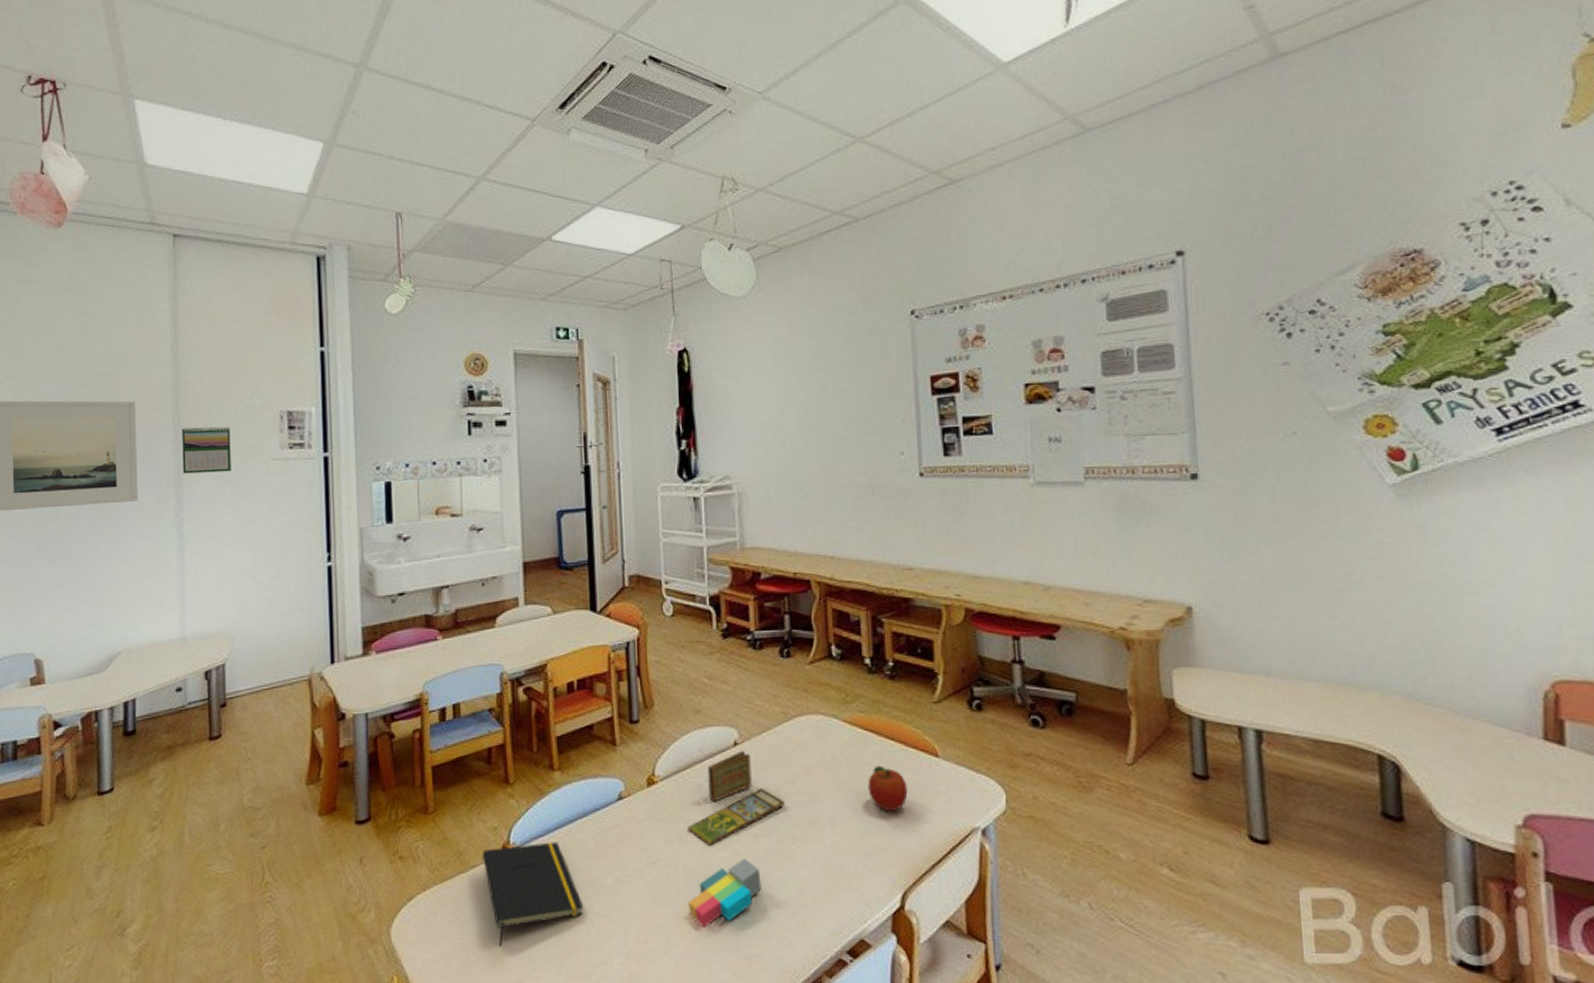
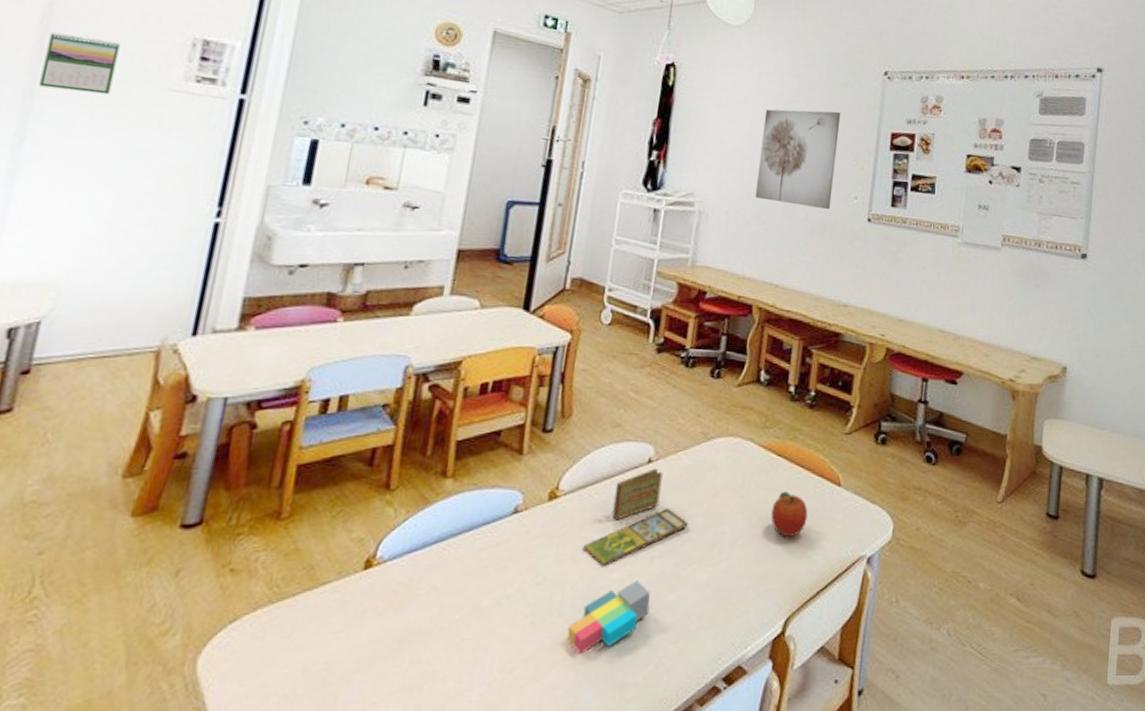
notepad: present [482,842,583,947] -> none [336,557,449,677]
wall art: none [787,364,876,471] -> present [754,109,841,210]

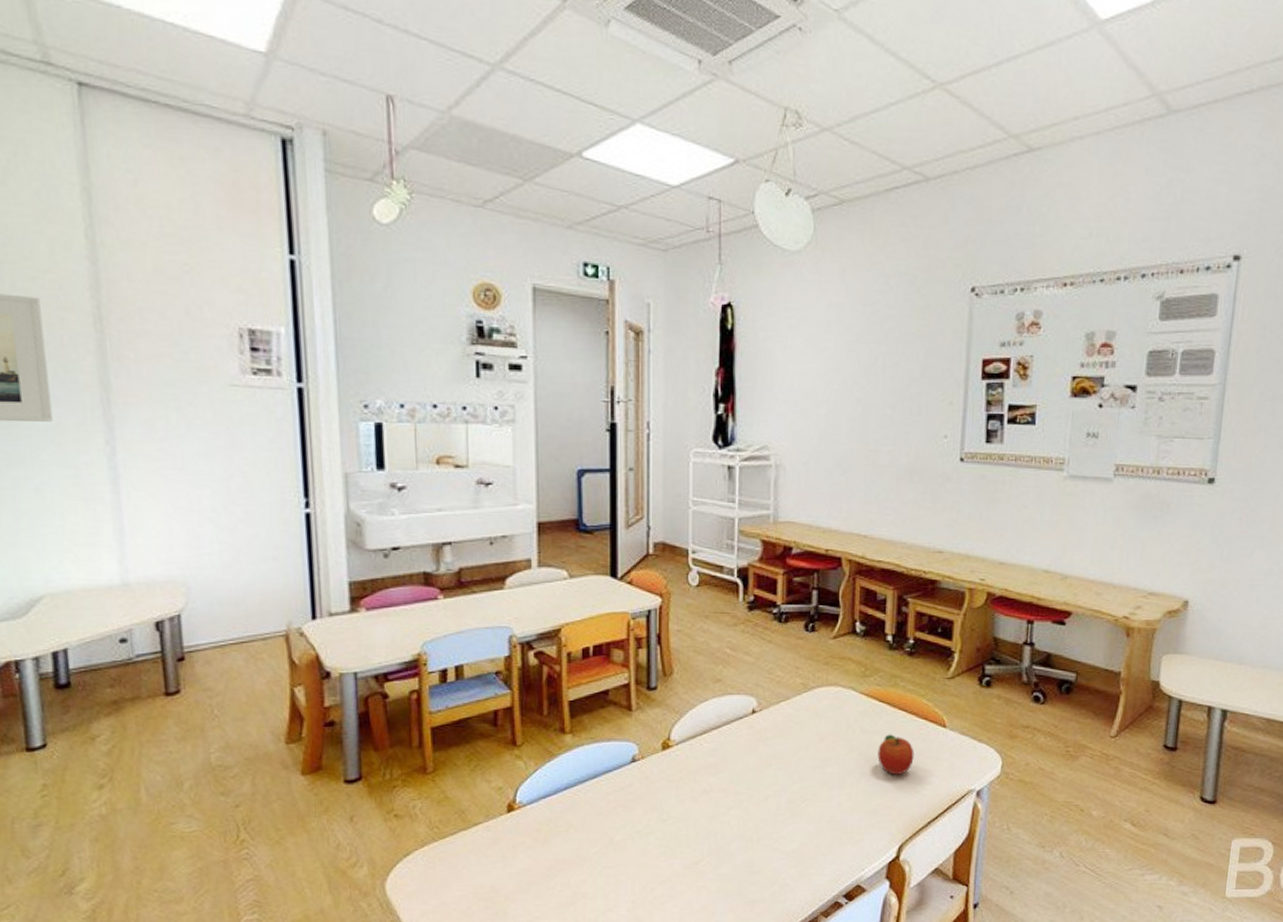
calendar: present [39,32,121,95] -> none [107,336,177,396]
toy blocks: present [567,580,651,654] -> none [697,816,769,877]
board game: present [583,468,688,567] -> none [700,718,797,806]
wall art: present [754,109,841,210] -> none [834,340,923,452]

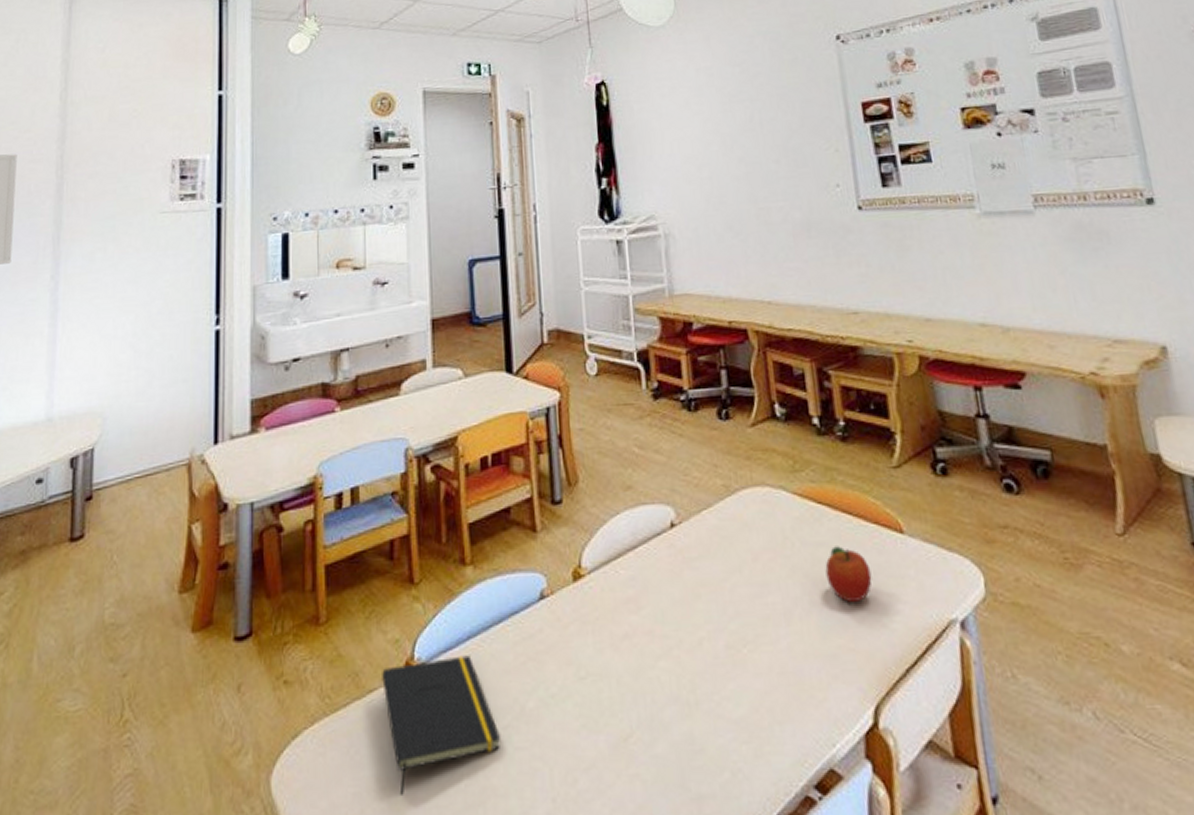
notepad: none [486,801,591,897] -> present [382,655,500,795]

